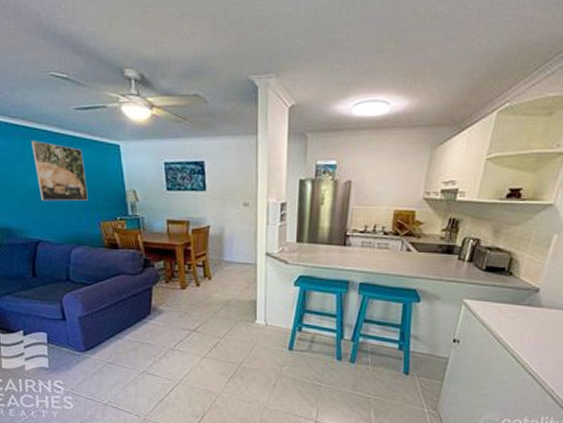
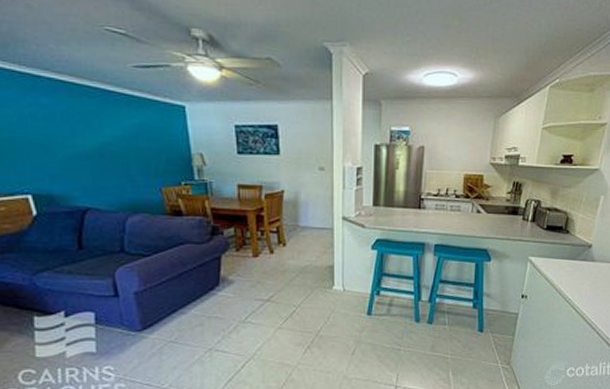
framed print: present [31,140,88,202] -> none [80,98,148,165]

